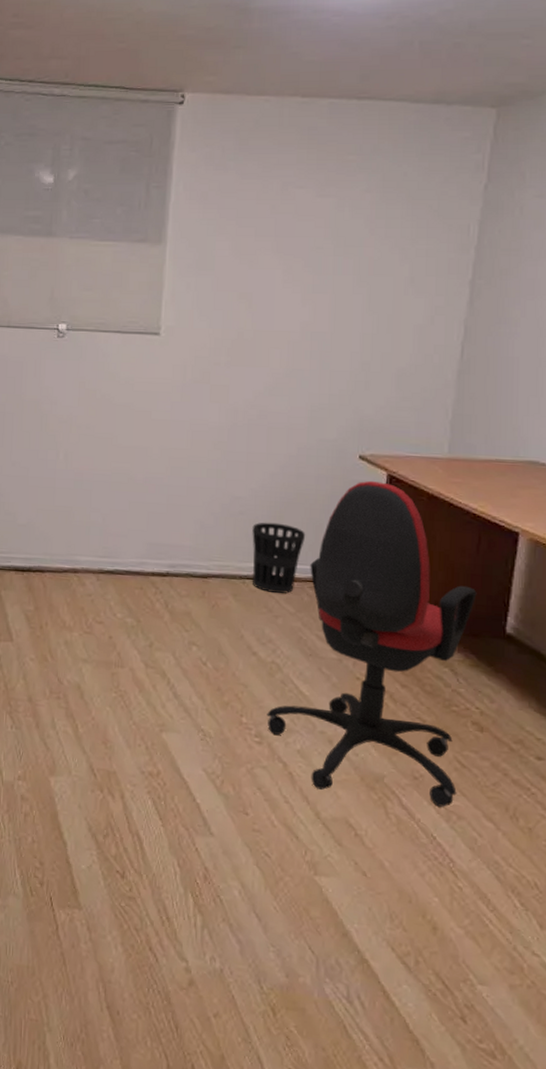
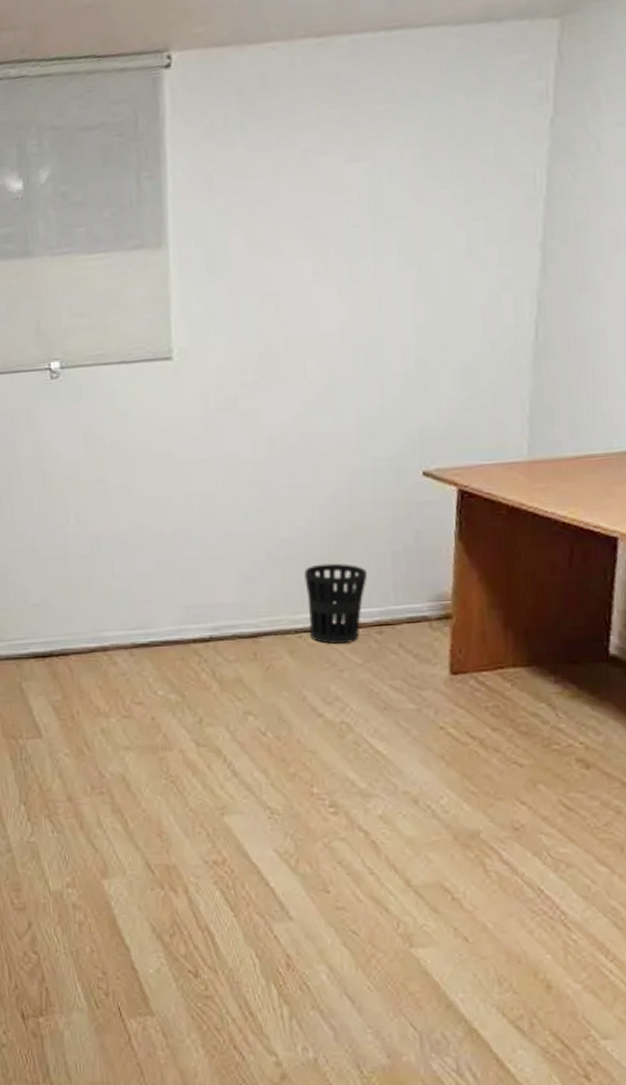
office chair: present [267,480,477,807] -> none [340,499,573,857]

